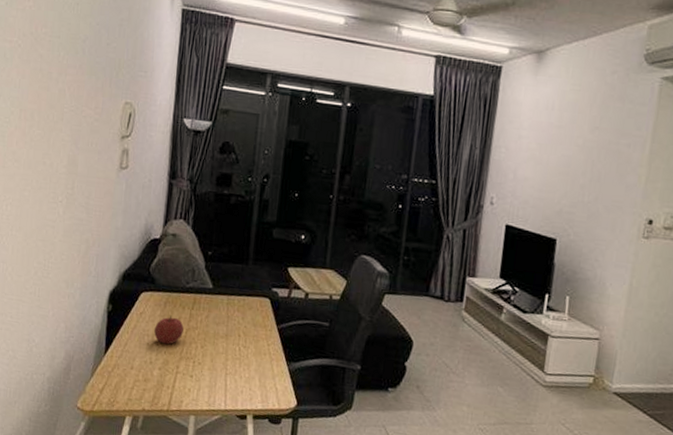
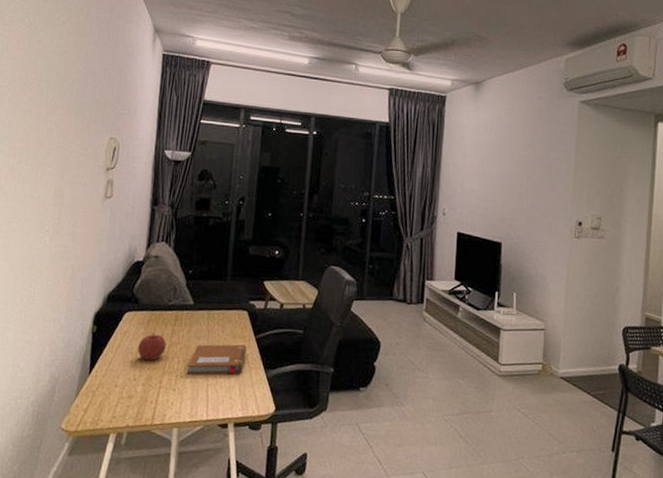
notebook: none [204,331,268,365] -> present [186,344,247,375]

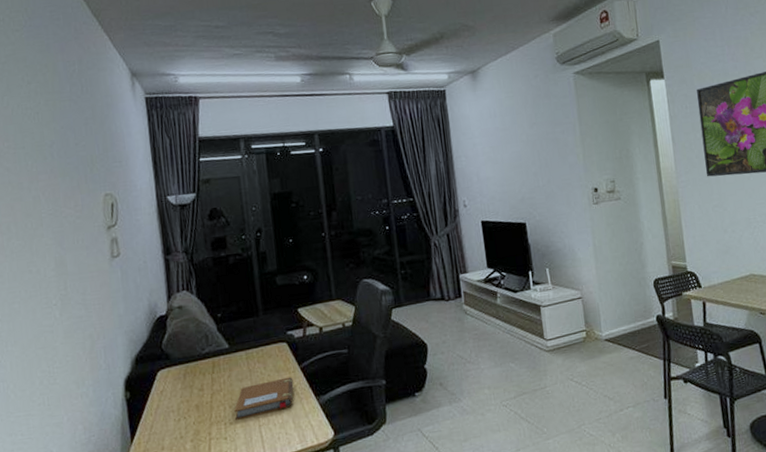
fruit: present [138,333,166,361] -> none [178,385,209,415]

